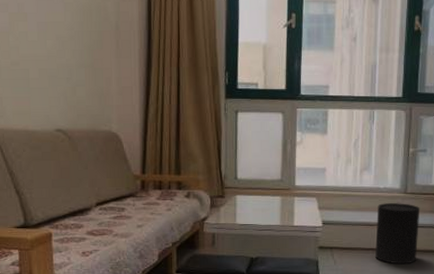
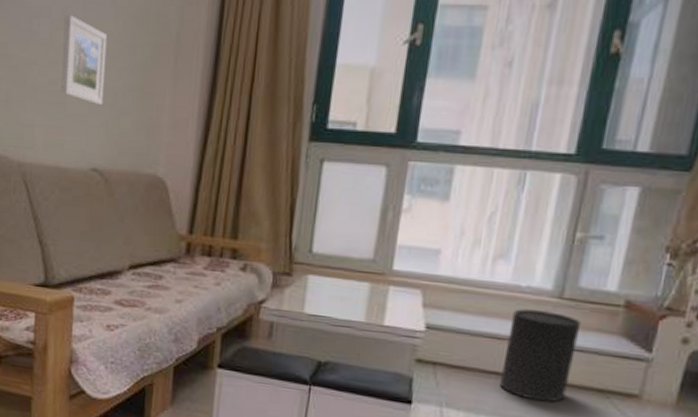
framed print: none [20,9,61,80] -> present [61,14,108,106]

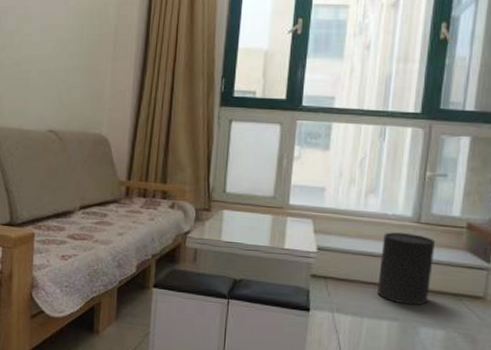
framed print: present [61,14,108,106] -> none [24,12,61,81]

